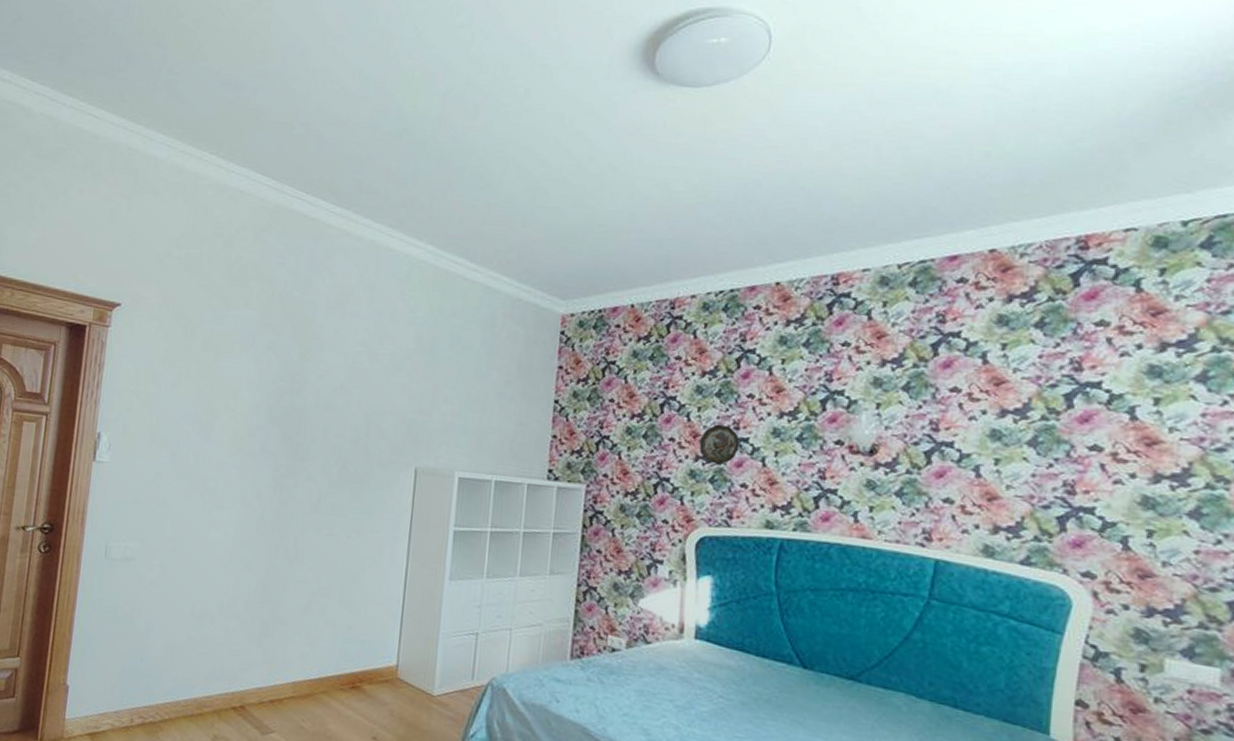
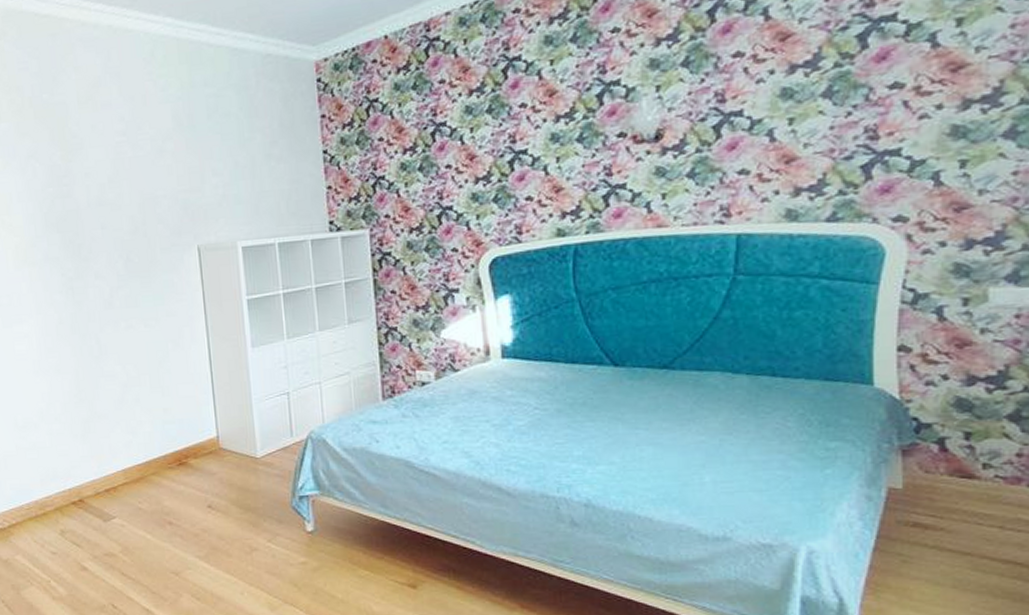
decorative plate: present [699,424,740,465] -> none [477,140,519,183]

